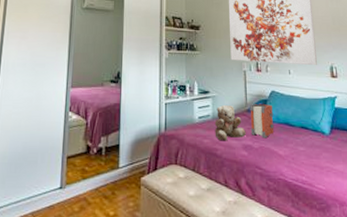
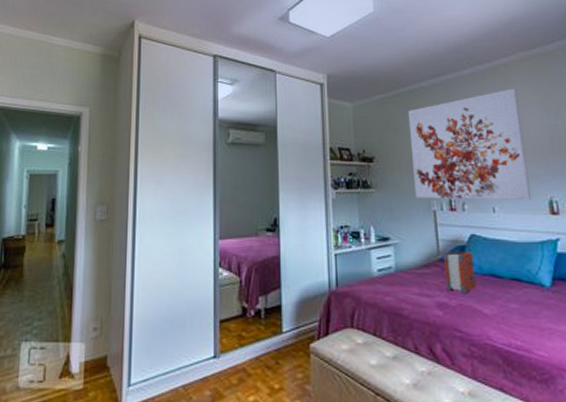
teddy bear: present [214,105,246,141] -> none [398,255,440,299]

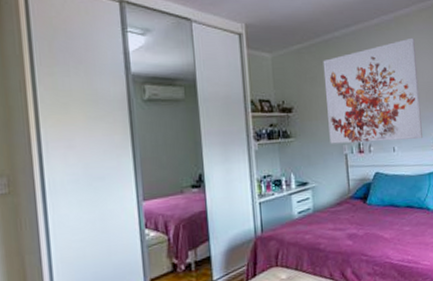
book: present [443,250,477,294] -> none [353,187,379,224]

